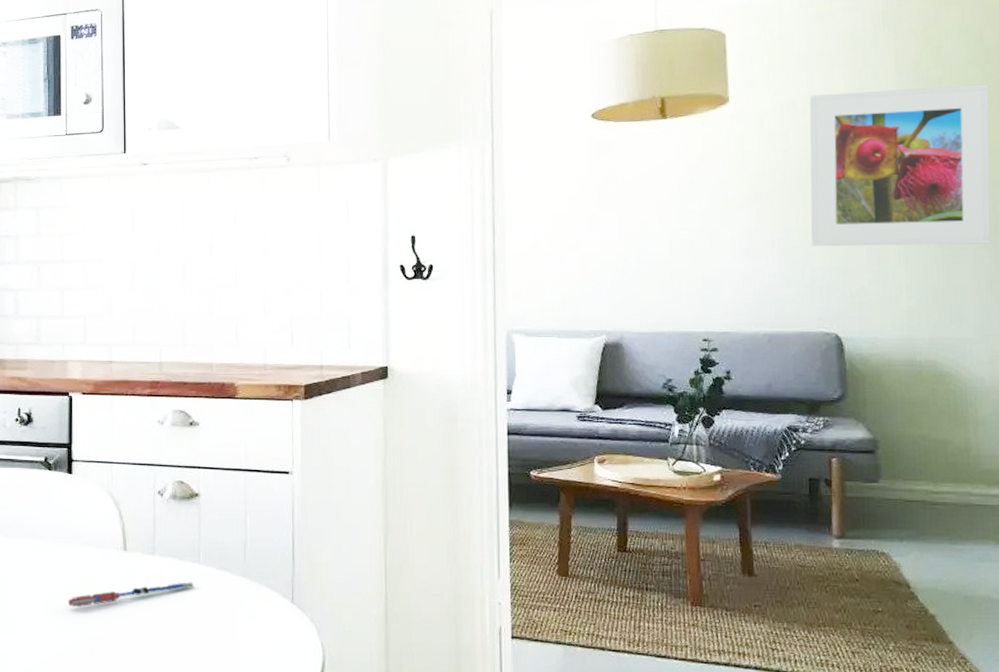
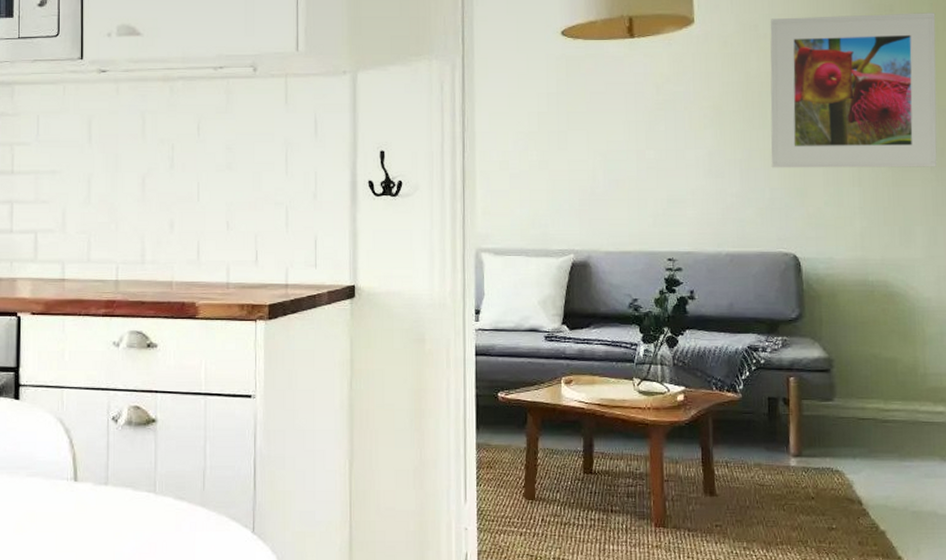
pen: present [67,582,195,608] -> none [11,513,150,543]

